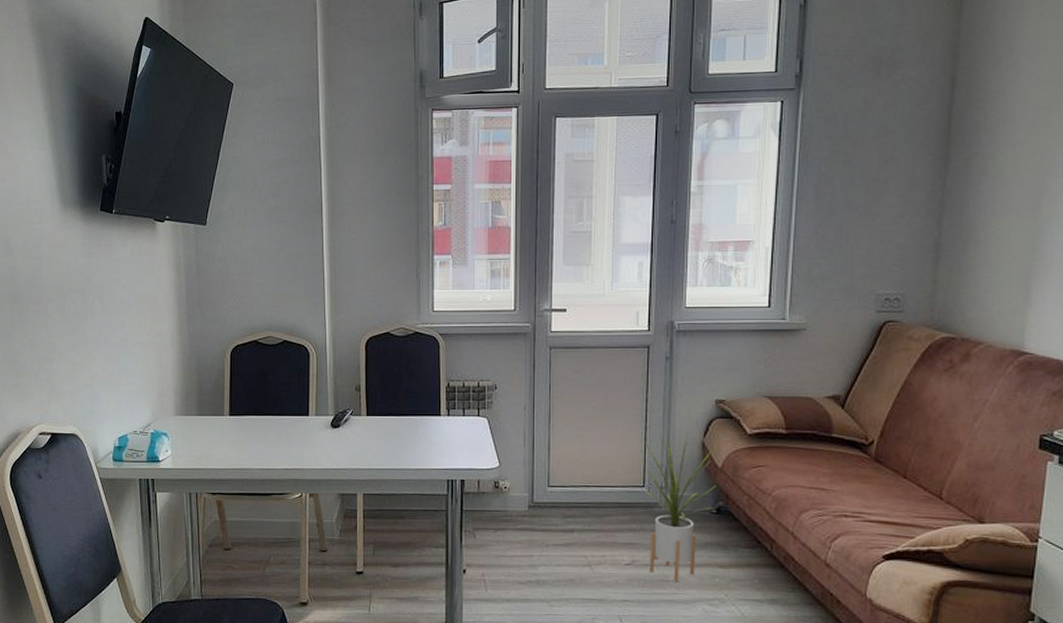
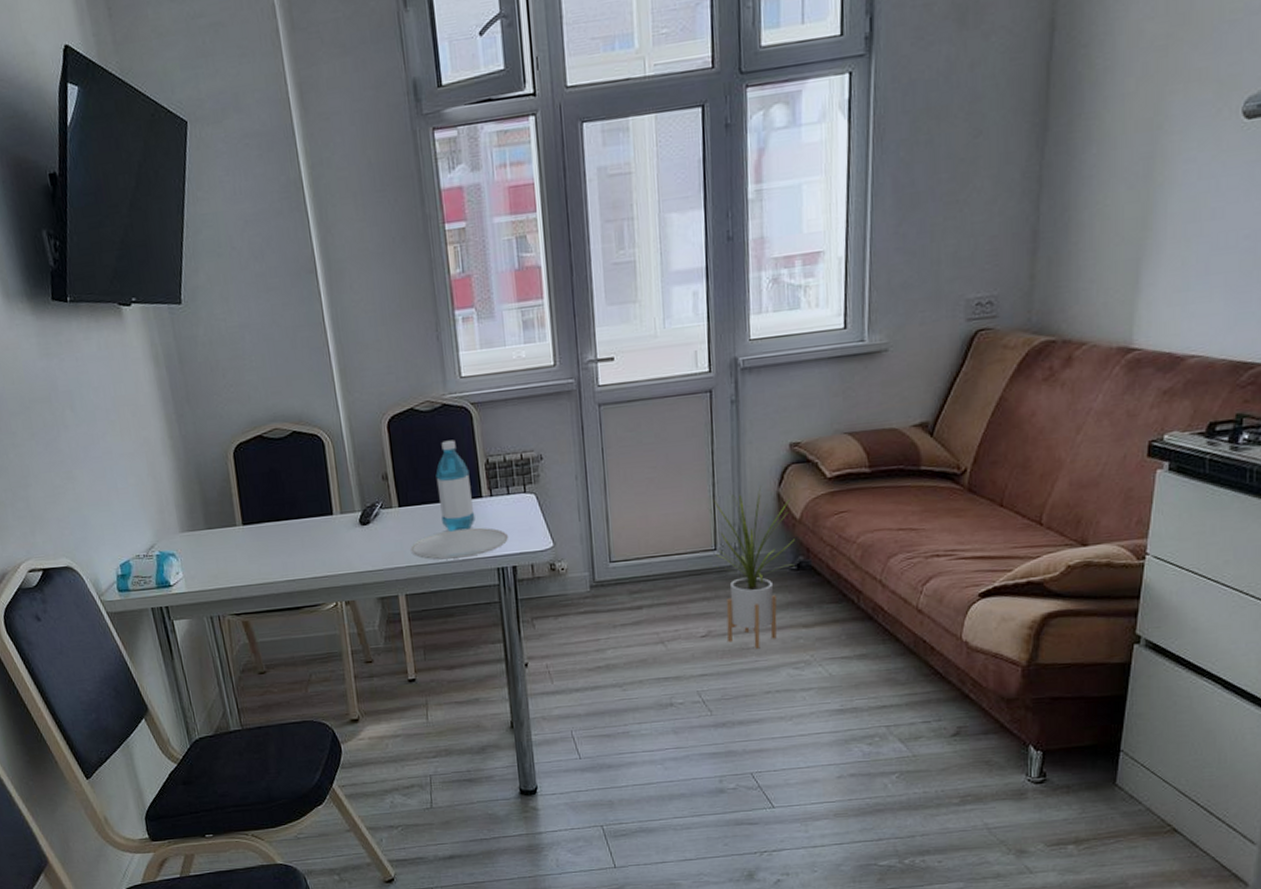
plate: none [373,441,461,467] -> present [410,527,509,560]
water bottle: none [402,363,433,443] -> present [435,440,475,532]

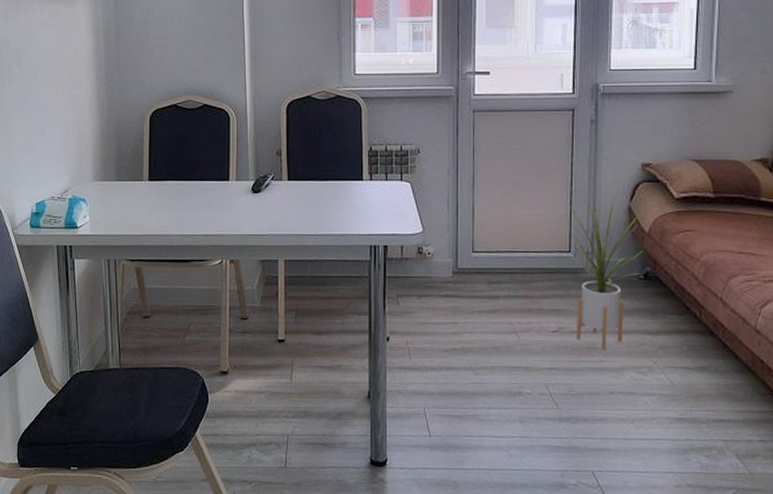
plate: present [410,527,509,560] -> none [294,206,384,233]
water bottle: present [435,440,475,532] -> none [324,127,355,208]

